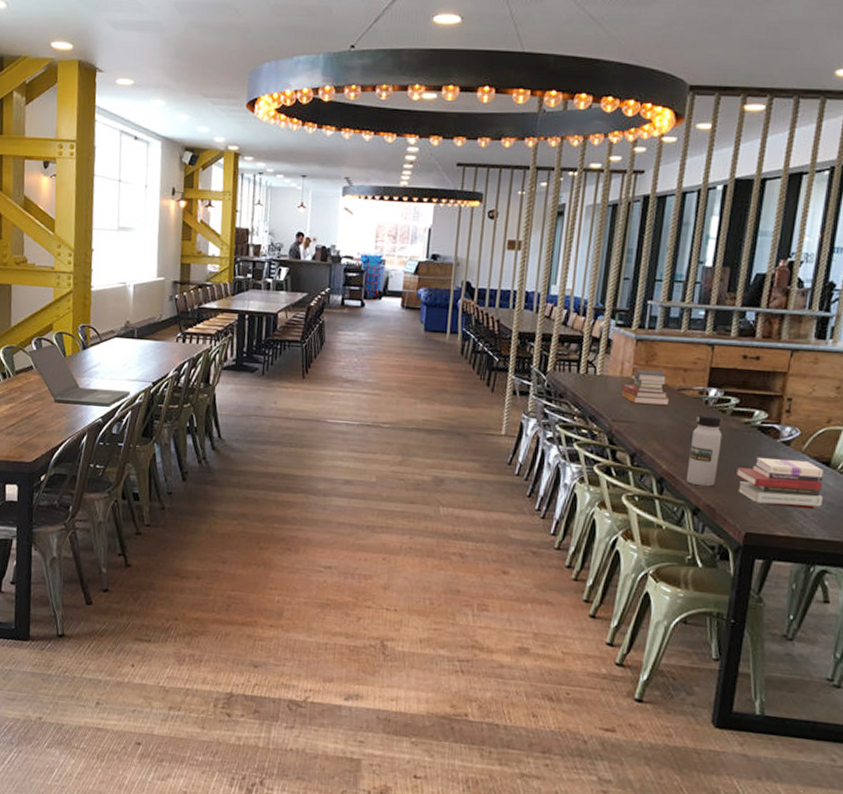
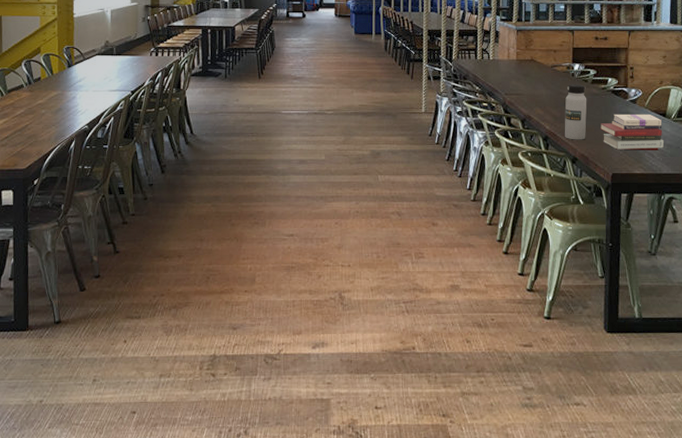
laptop: present [27,343,131,407] -> none [18,64,113,115]
books: present [621,369,670,405] -> none [509,53,546,79]

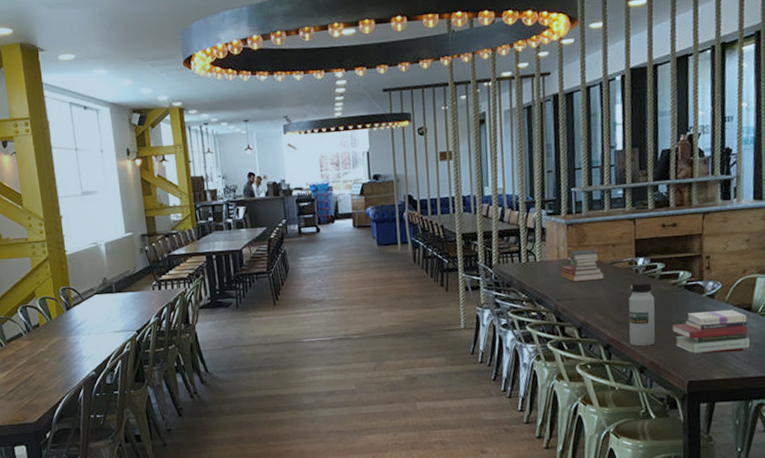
books: none [509,53,546,79] -> present [560,249,605,281]

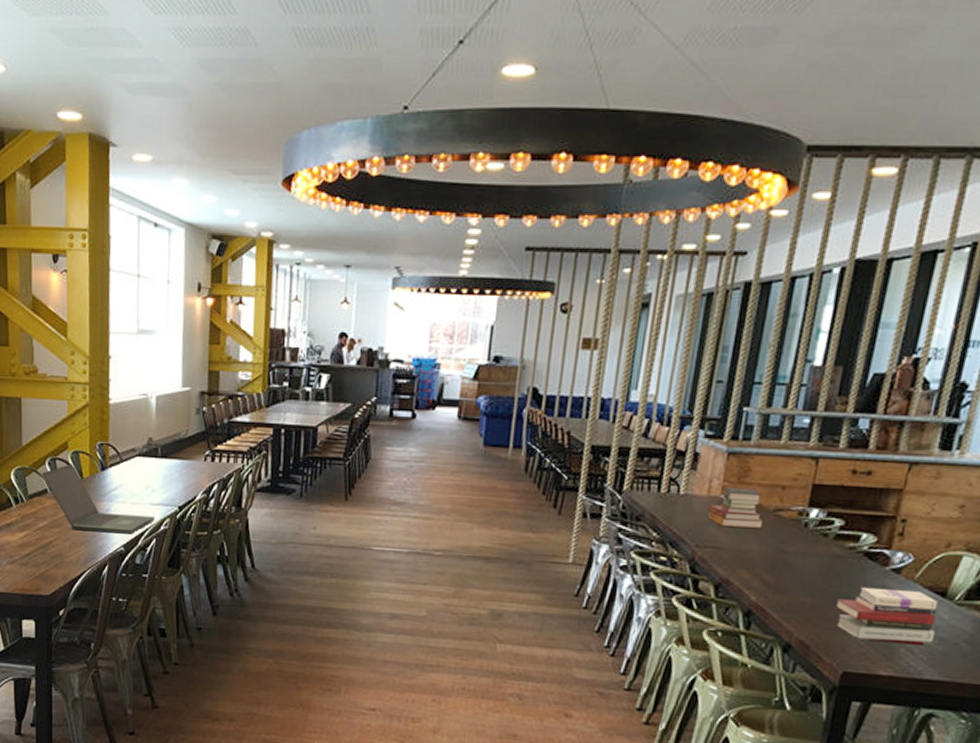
laptop: none [15,309,118,364] -> present [41,464,155,534]
water bottle: present [628,281,656,347] -> none [777,538,824,621]

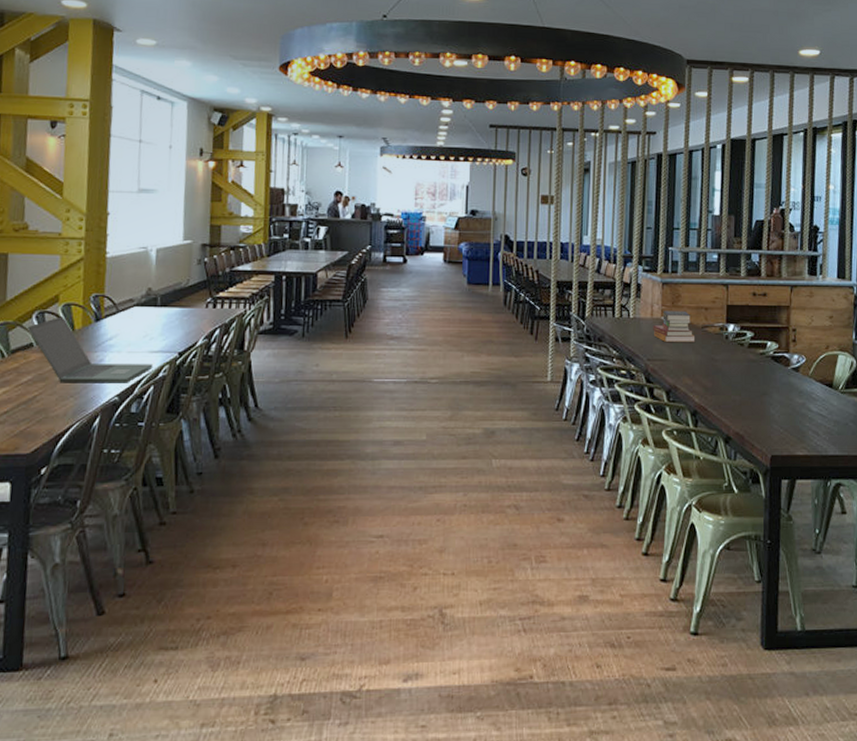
books: present [834,586,938,646] -> none [757,384,830,428]

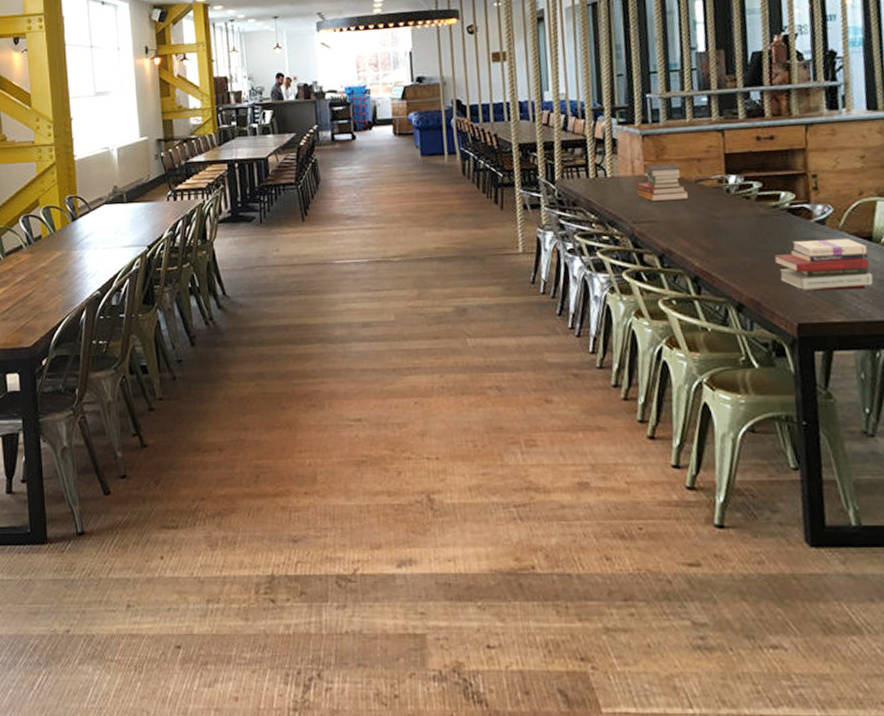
laptop: present [26,316,153,383] -> none [15,219,127,281]
books: none [757,384,830,428] -> present [774,239,873,290]

